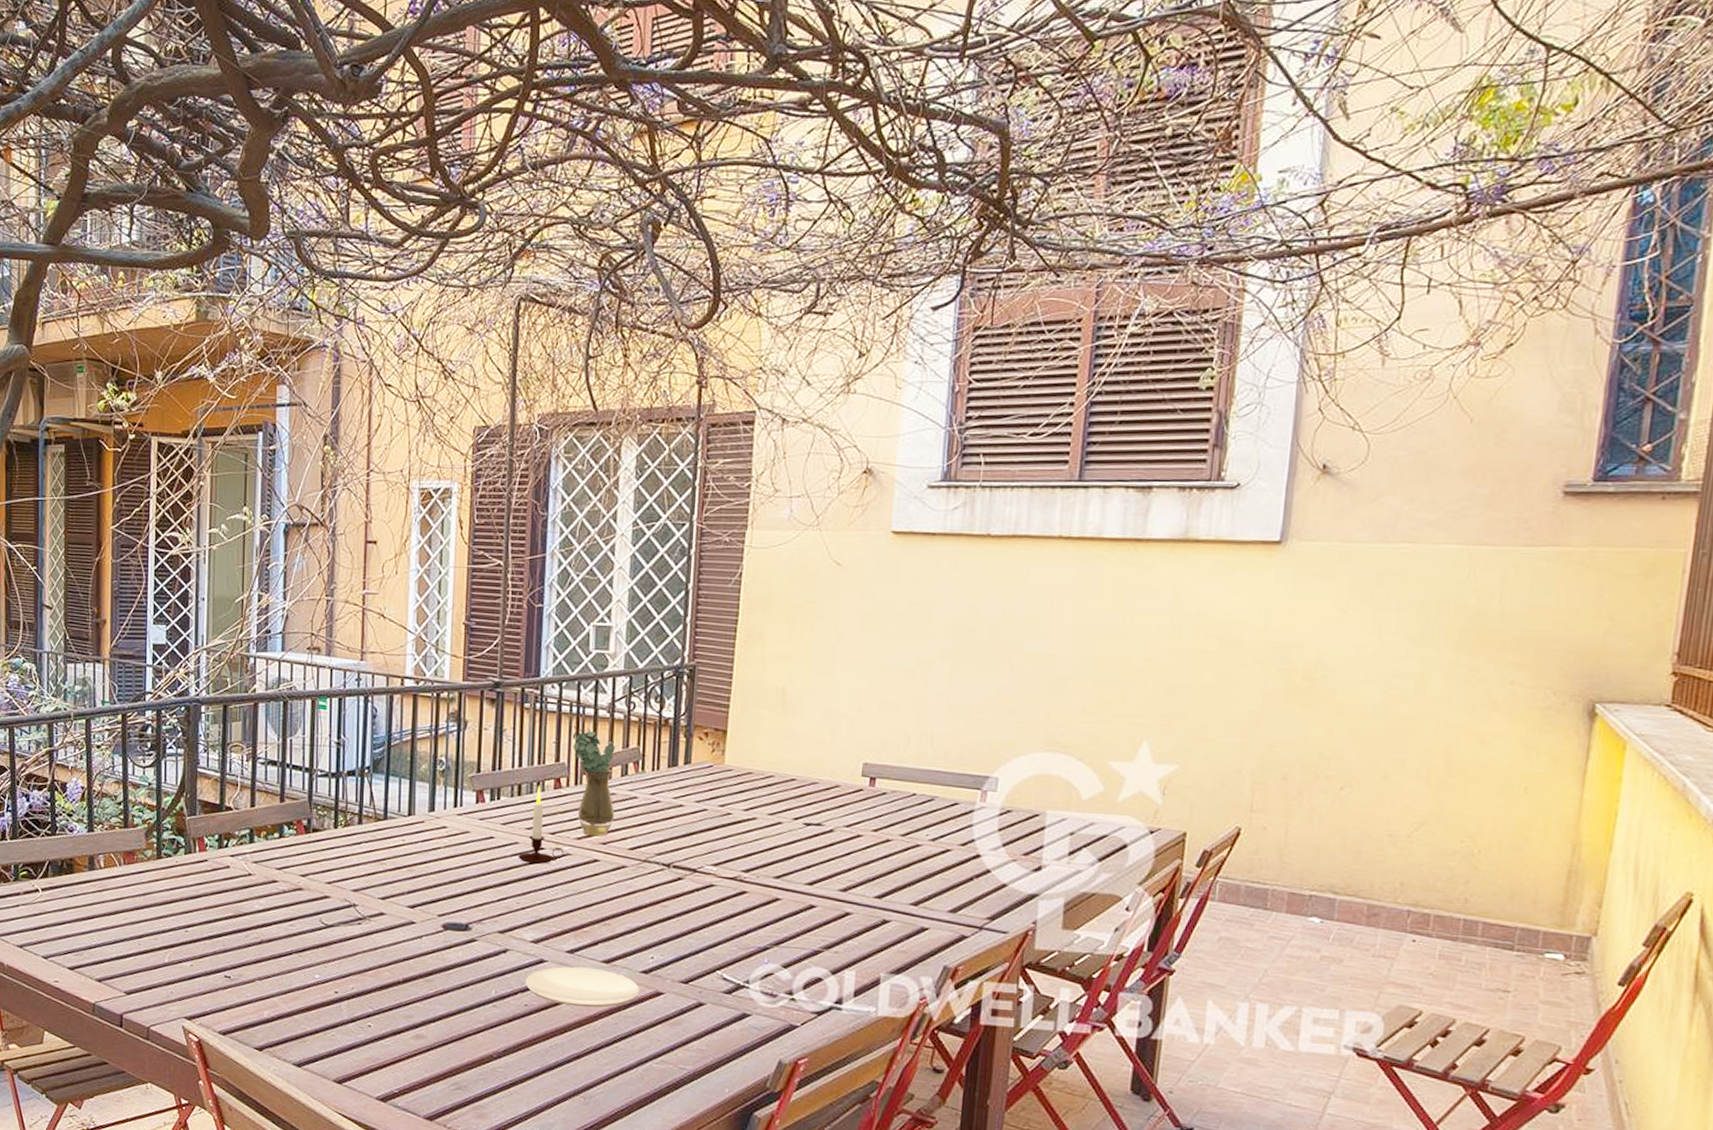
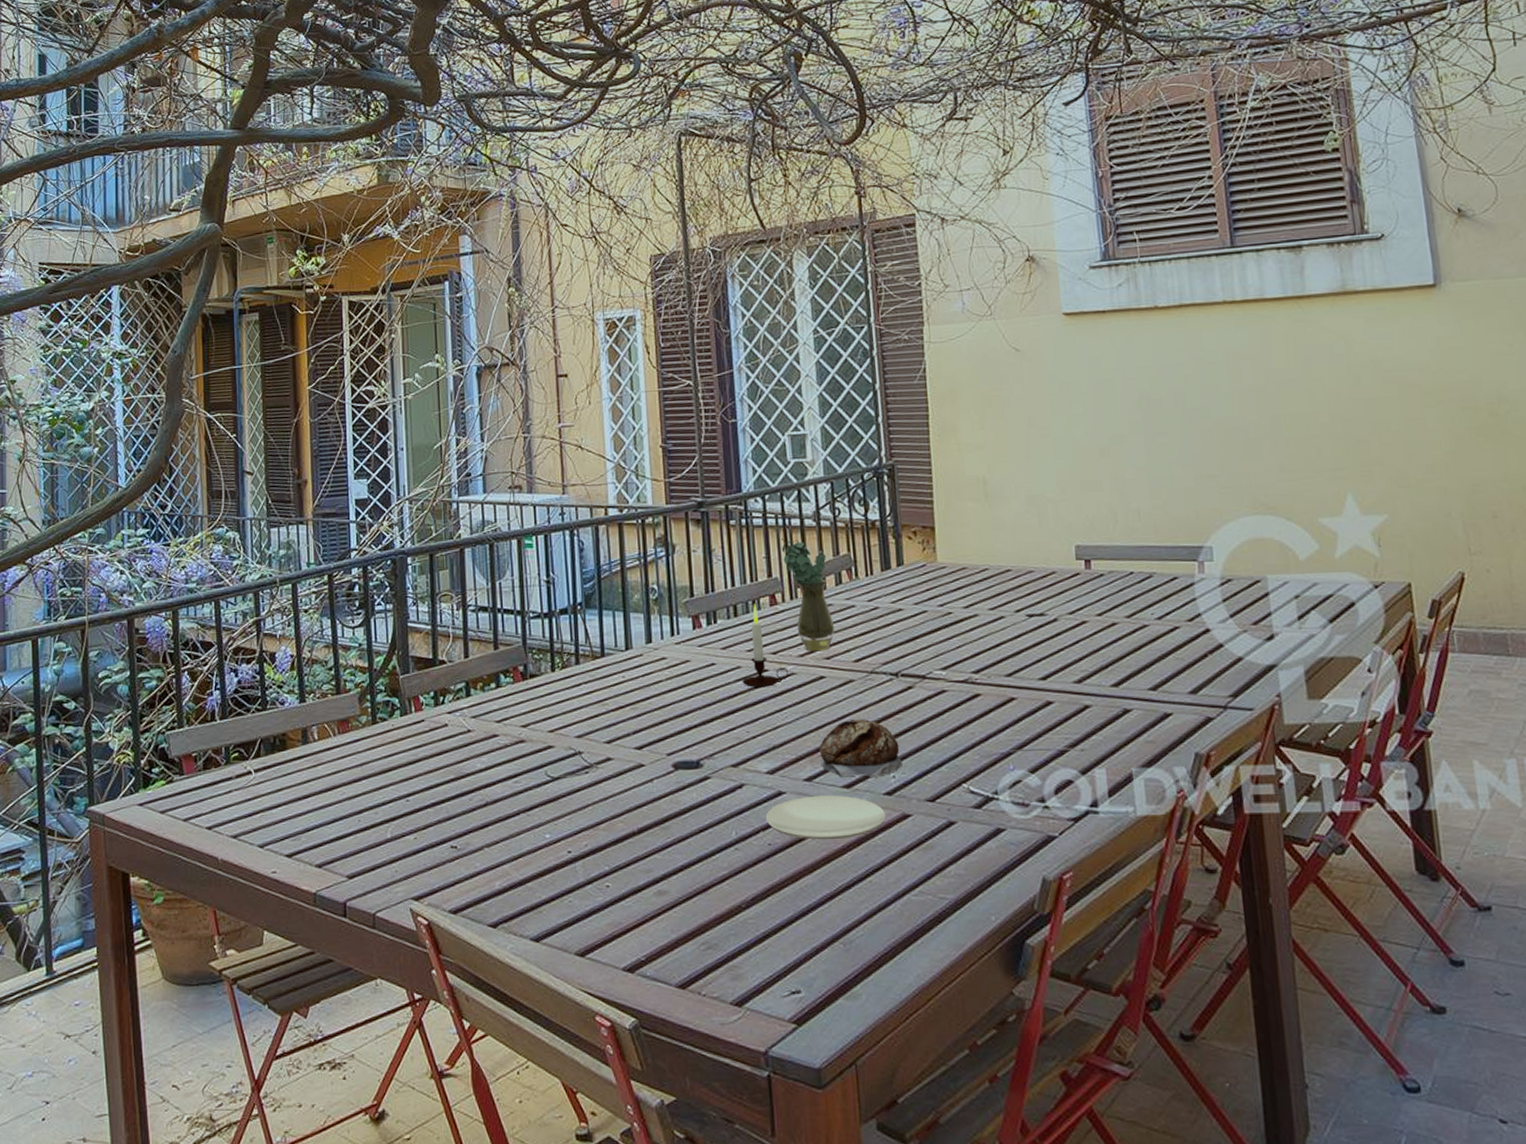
bread: none [584,902,662,957] -> present [819,719,903,778]

